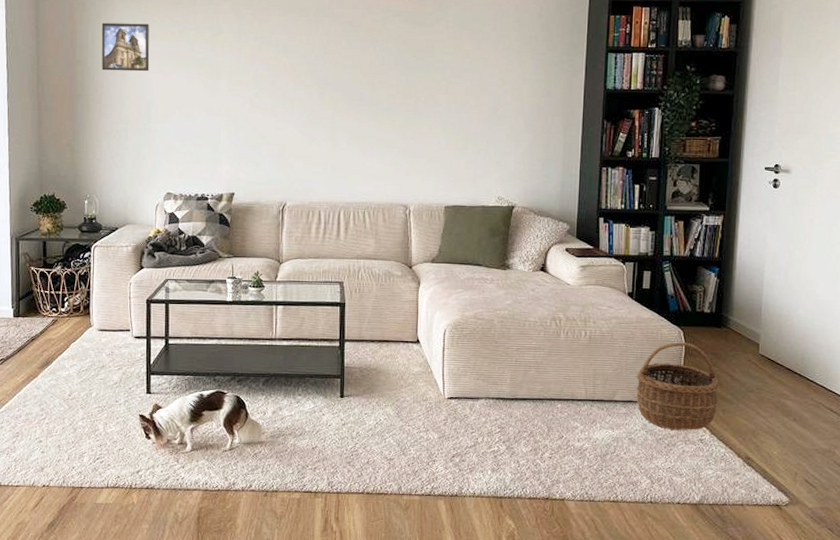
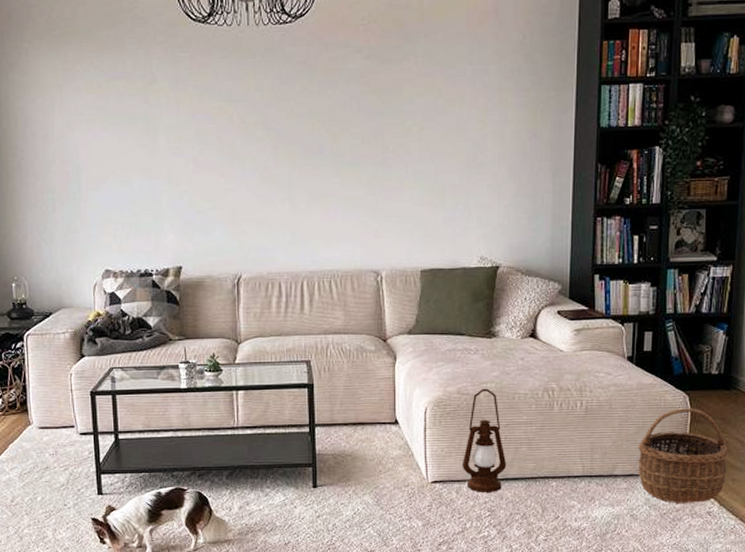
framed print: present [101,22,150,72] -> none [15,74,75,132]
lantern: none [475,314,517,410] -> present [461,388,507,492]

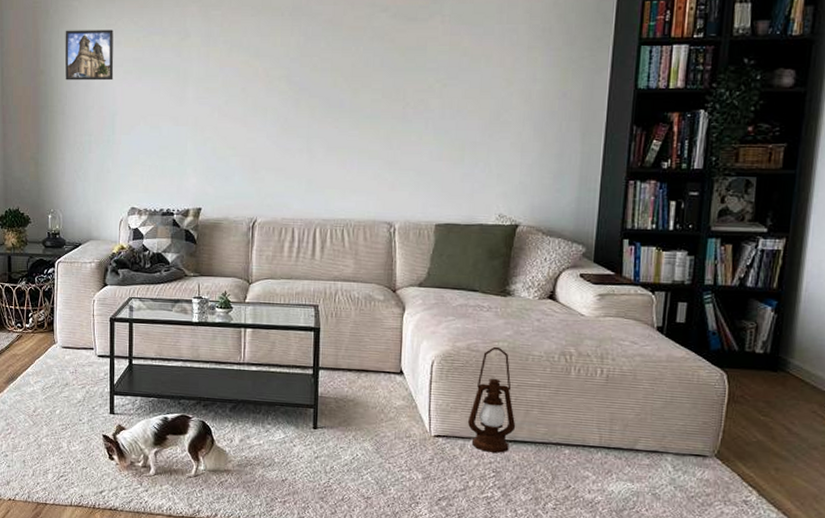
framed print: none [15,74,75,132] -> present [65,29,114,81]
wicker basket: present [637,408,728,504] -> none [663,386,772,489]

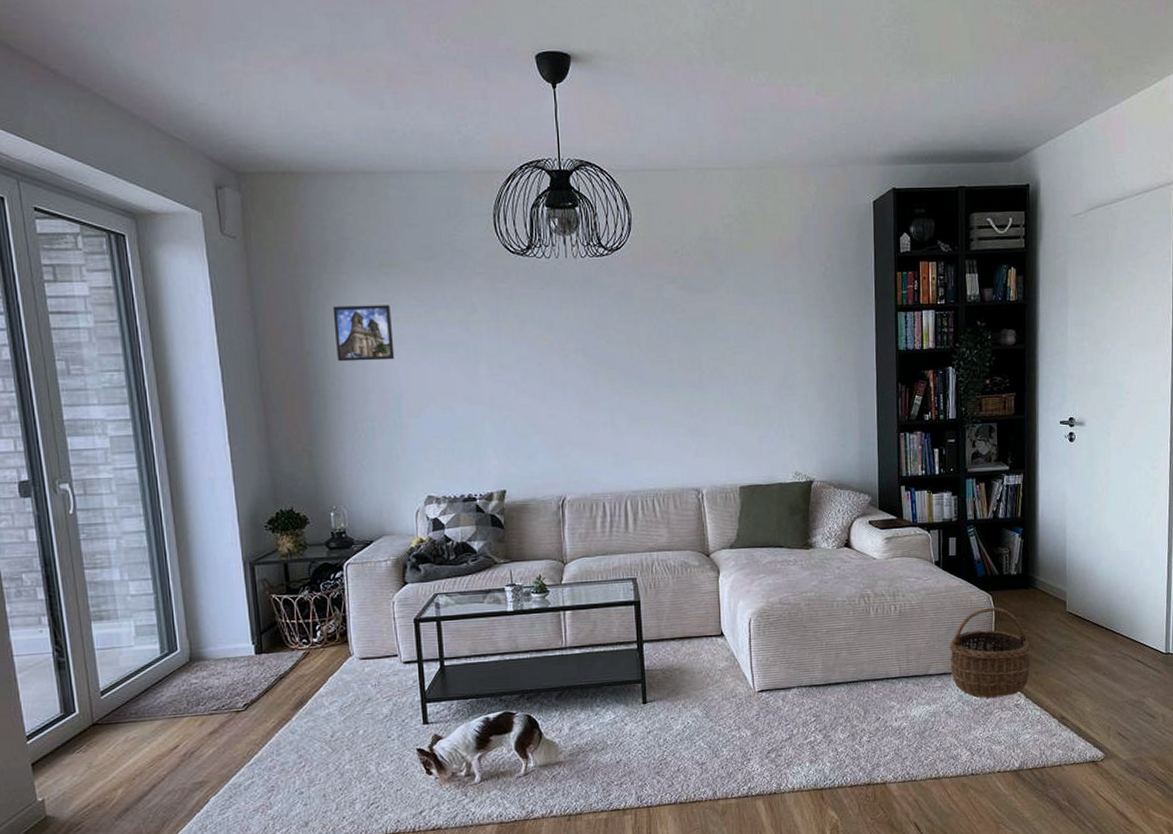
lantern: present [467,346,516,453] -> none [786,597,829,699]
wicker basket: none [663,386,772,489] -> present [948,607,1031,699]

